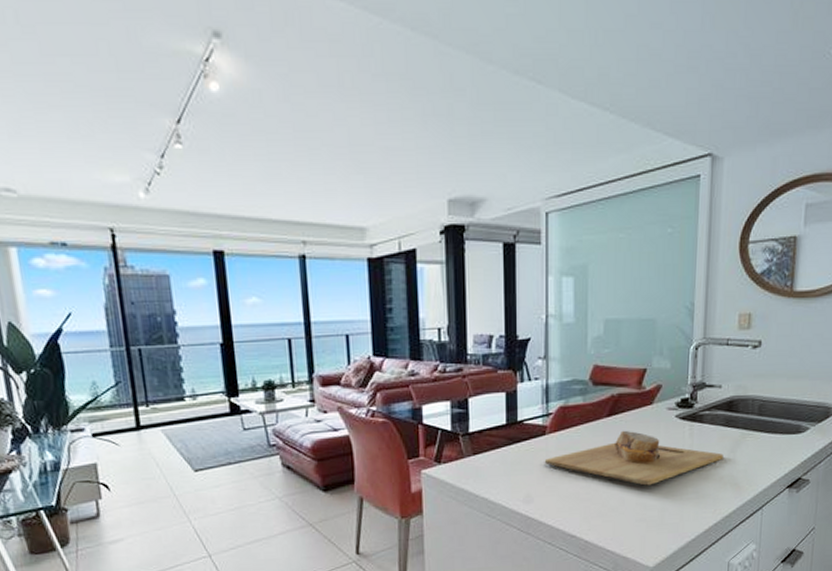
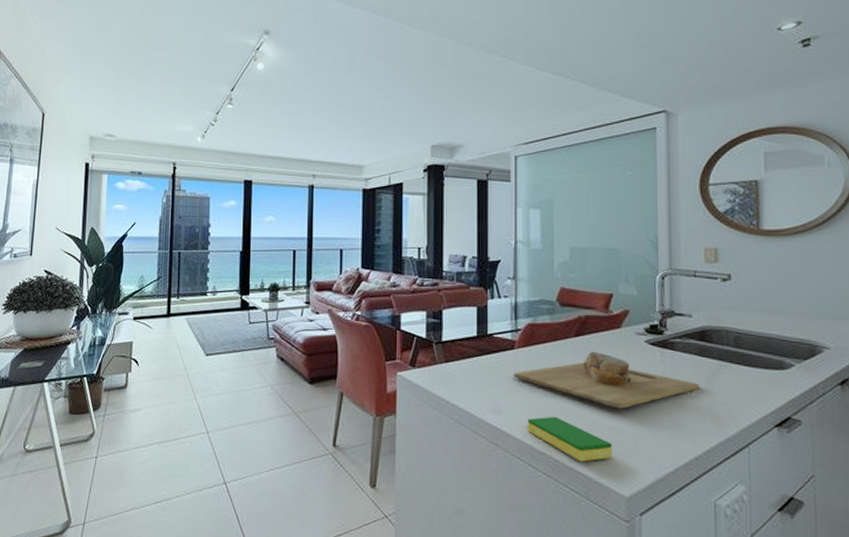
dish sponge: none [558,499,639,540] -> present [527,416,612,462]

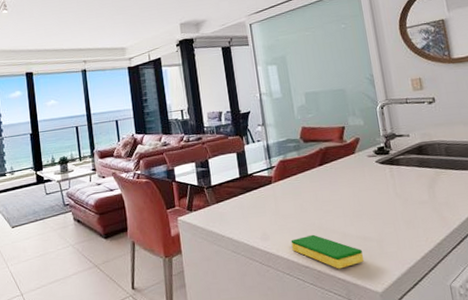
cutting board: present [513,351,700,409] -> none [273,175,424,221]

